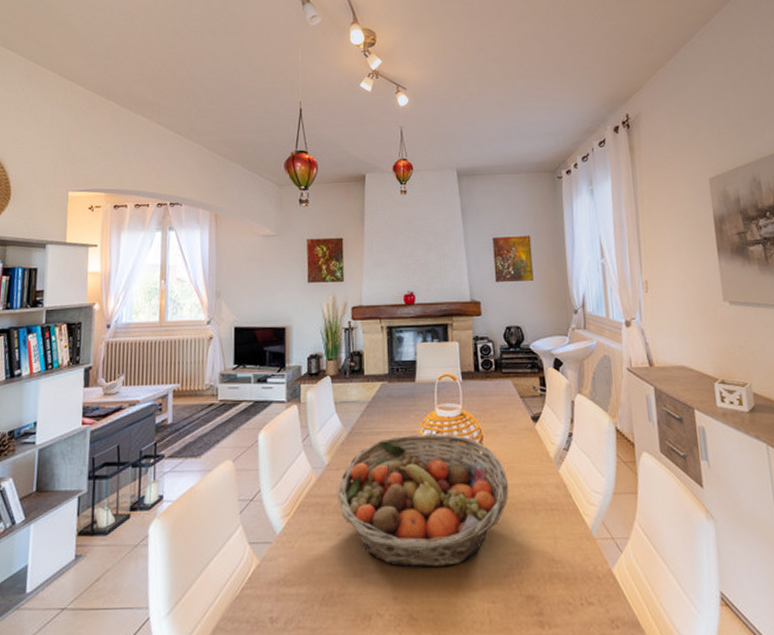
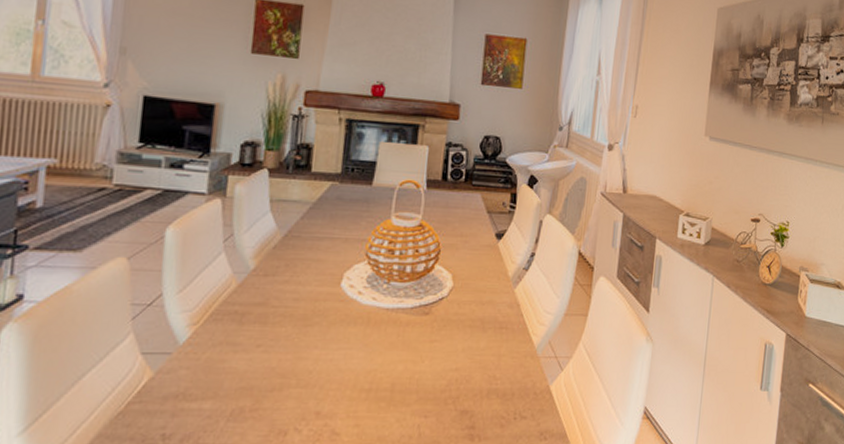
fruit basket: present [337,433,509,568] -> none [261,243,461,383]

